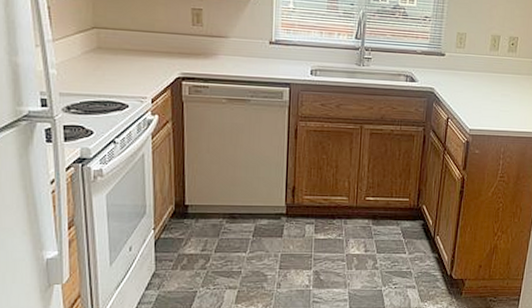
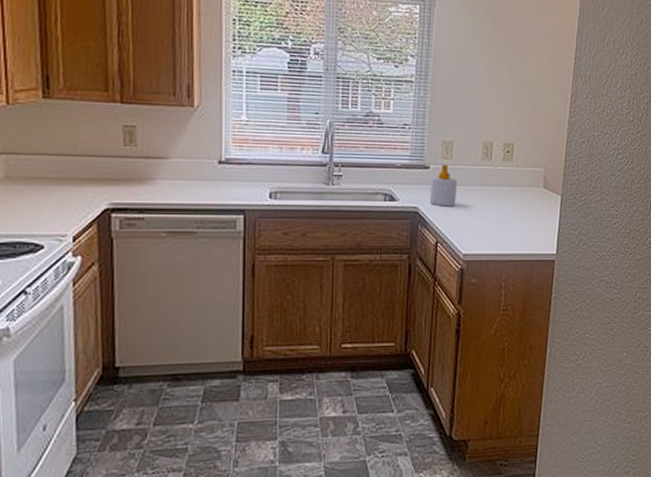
soap bottle: none [444,52,468,89] -> present [430,164,457,207]

